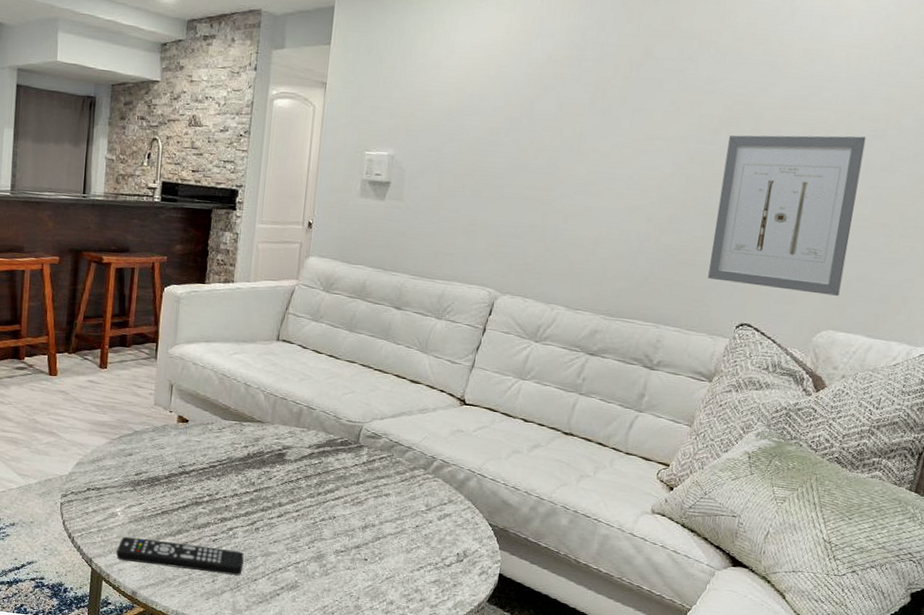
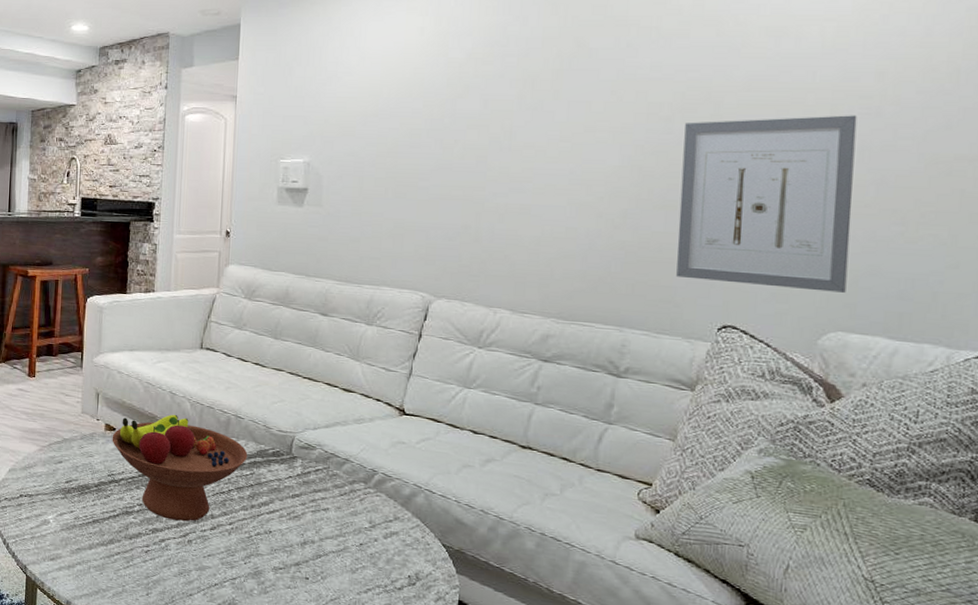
remote control: present [116,536,244,576] -> none [50,544,178,590]
fruit bowl: none [184,405,318,510] -> present [112,414,248,522]

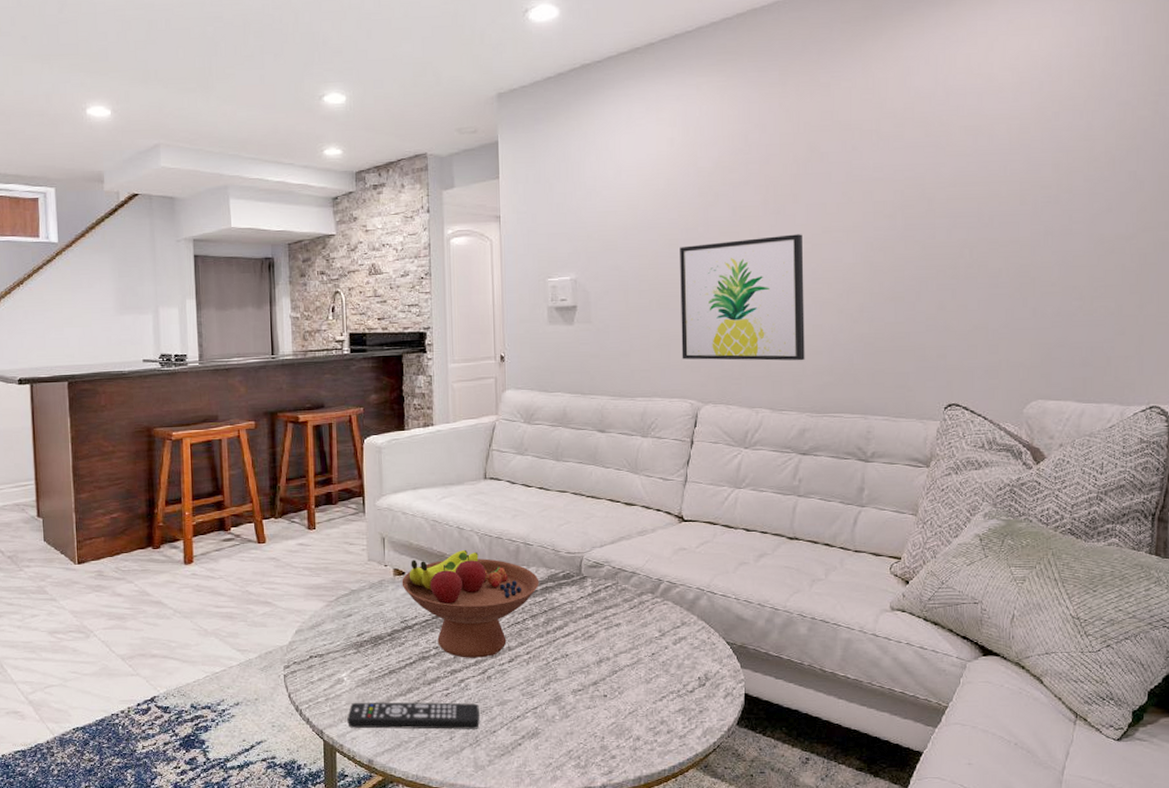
remote control: none [50,544,178,590] -> present [347,702,480,730]
wall art: none [416,131,561,264] -> present [680,234,805,361]
wall art: present [676,115,857,293] -> none [906,204,1042,365]

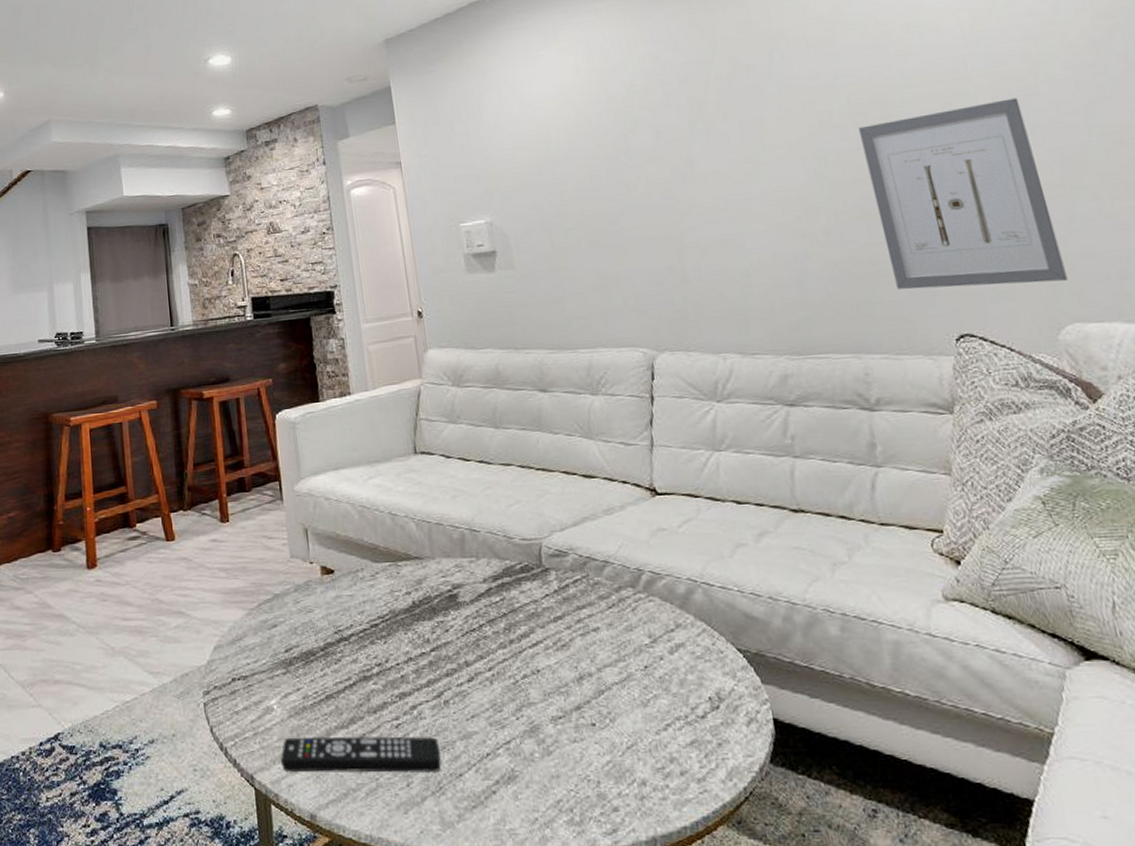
fruit bowl: present [402,549,539,658] -> none [331,539,494,678]
wall art: present [680,234,805,361] -> none [603,154,771,302]
wall art: none [906,204,1042,365] -> present [859,98,1068,290]

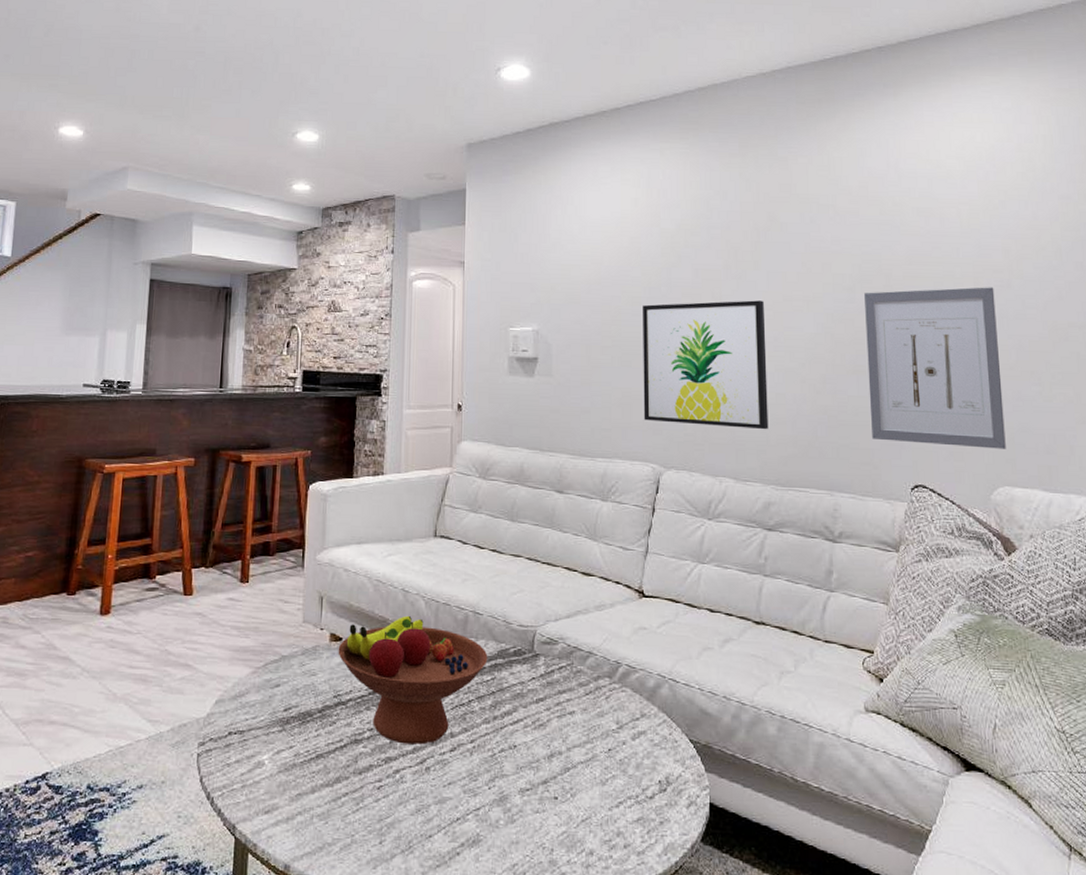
remote control: present [281,736,441,773] -> none [264,791,415,832]
fruit bowl: none [331,539,494,678] -> present [338,615,488,745]
wall art: none [603,154,771,302] -> present [643,300,769,430]

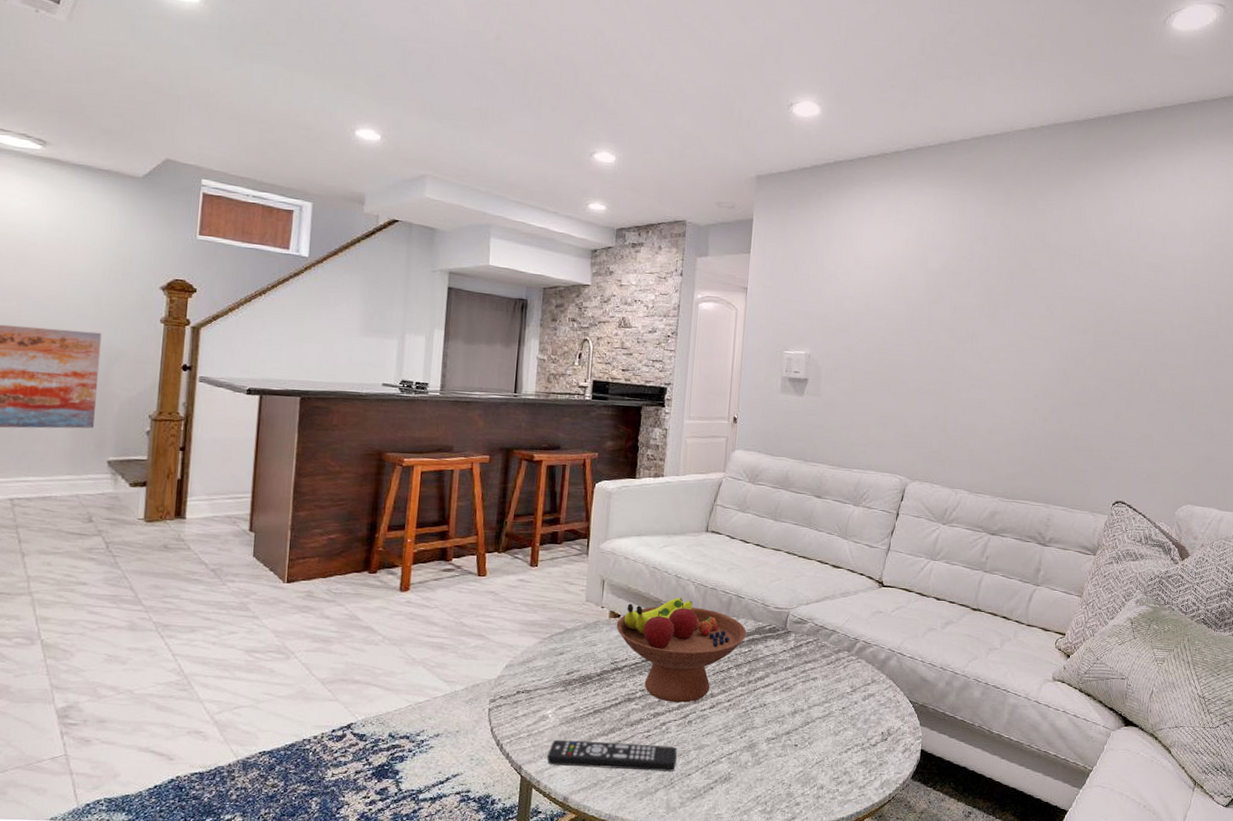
remote control: none [264,791,415,832] -> present [547,739,677,772]
wall art: present [643,300,769,430] -> none [896,336,1010,451]
wall art: present [864,287,1006,449] -> none [1086,335,1204,474]

